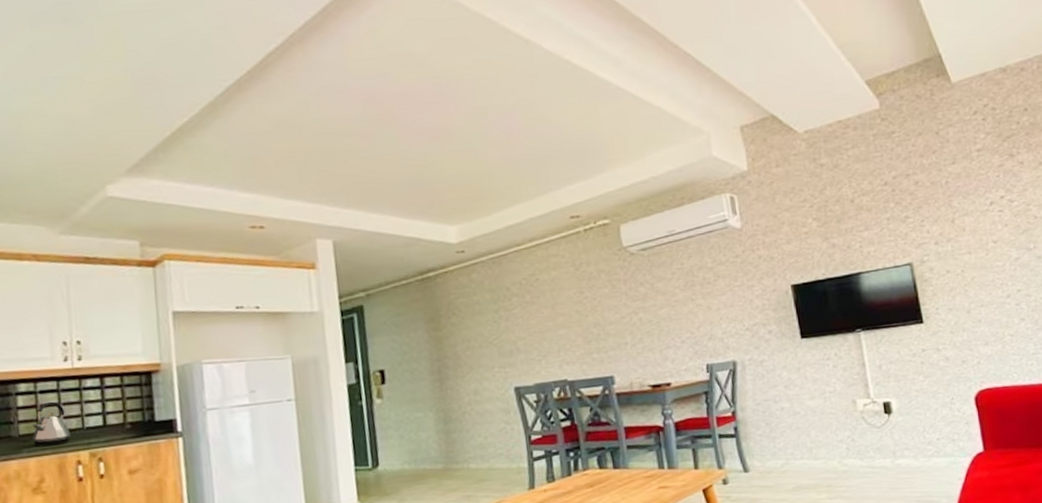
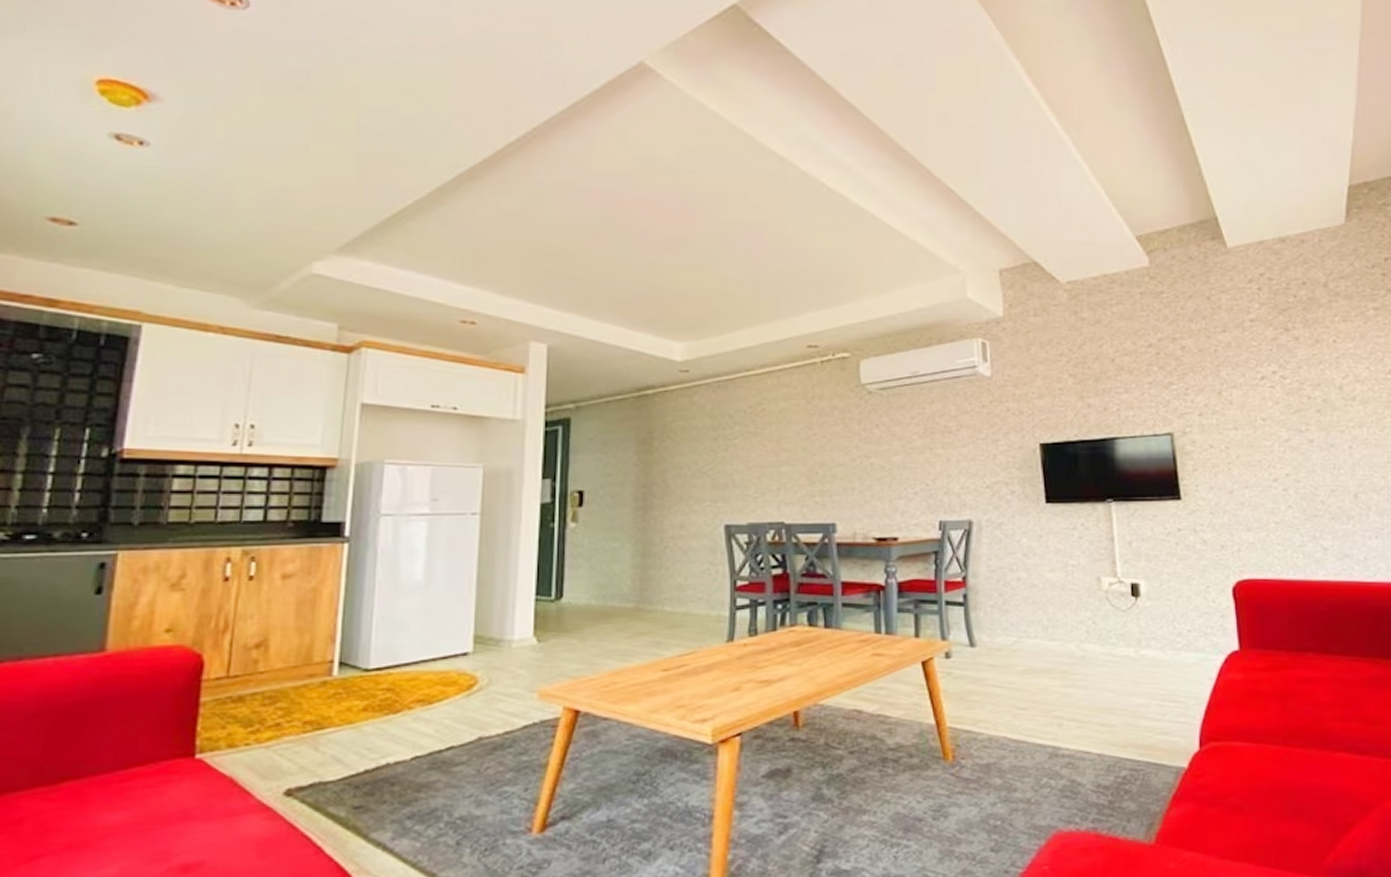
kettle: present [31,401,72,447] -> none [180,488,226,538]

